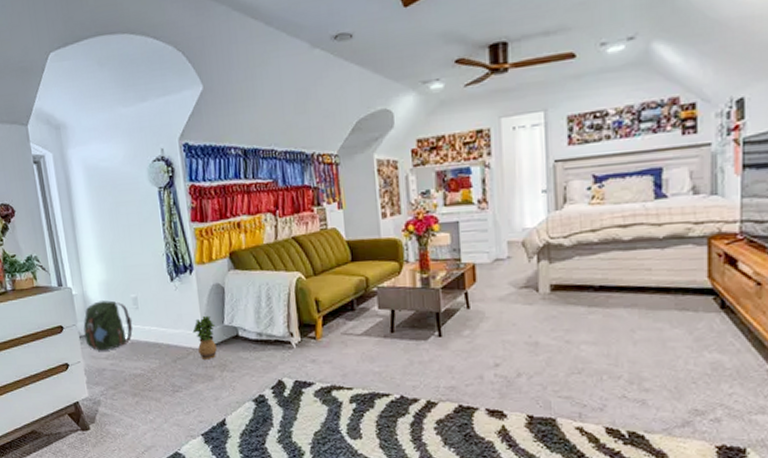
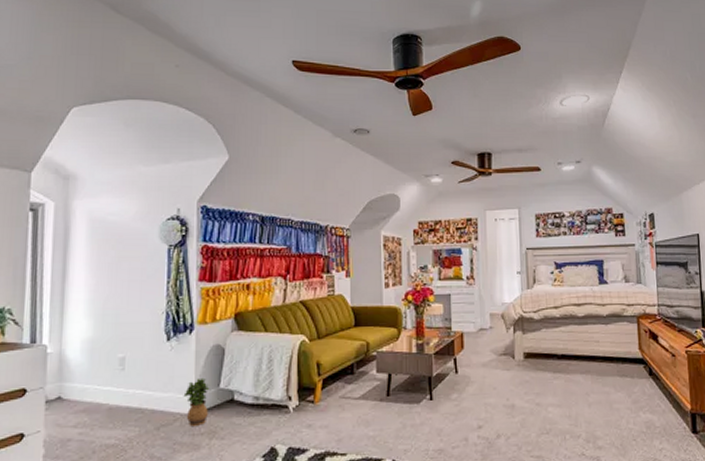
backpack: present [83,300,133,351] -> none [52,360,115,418]

